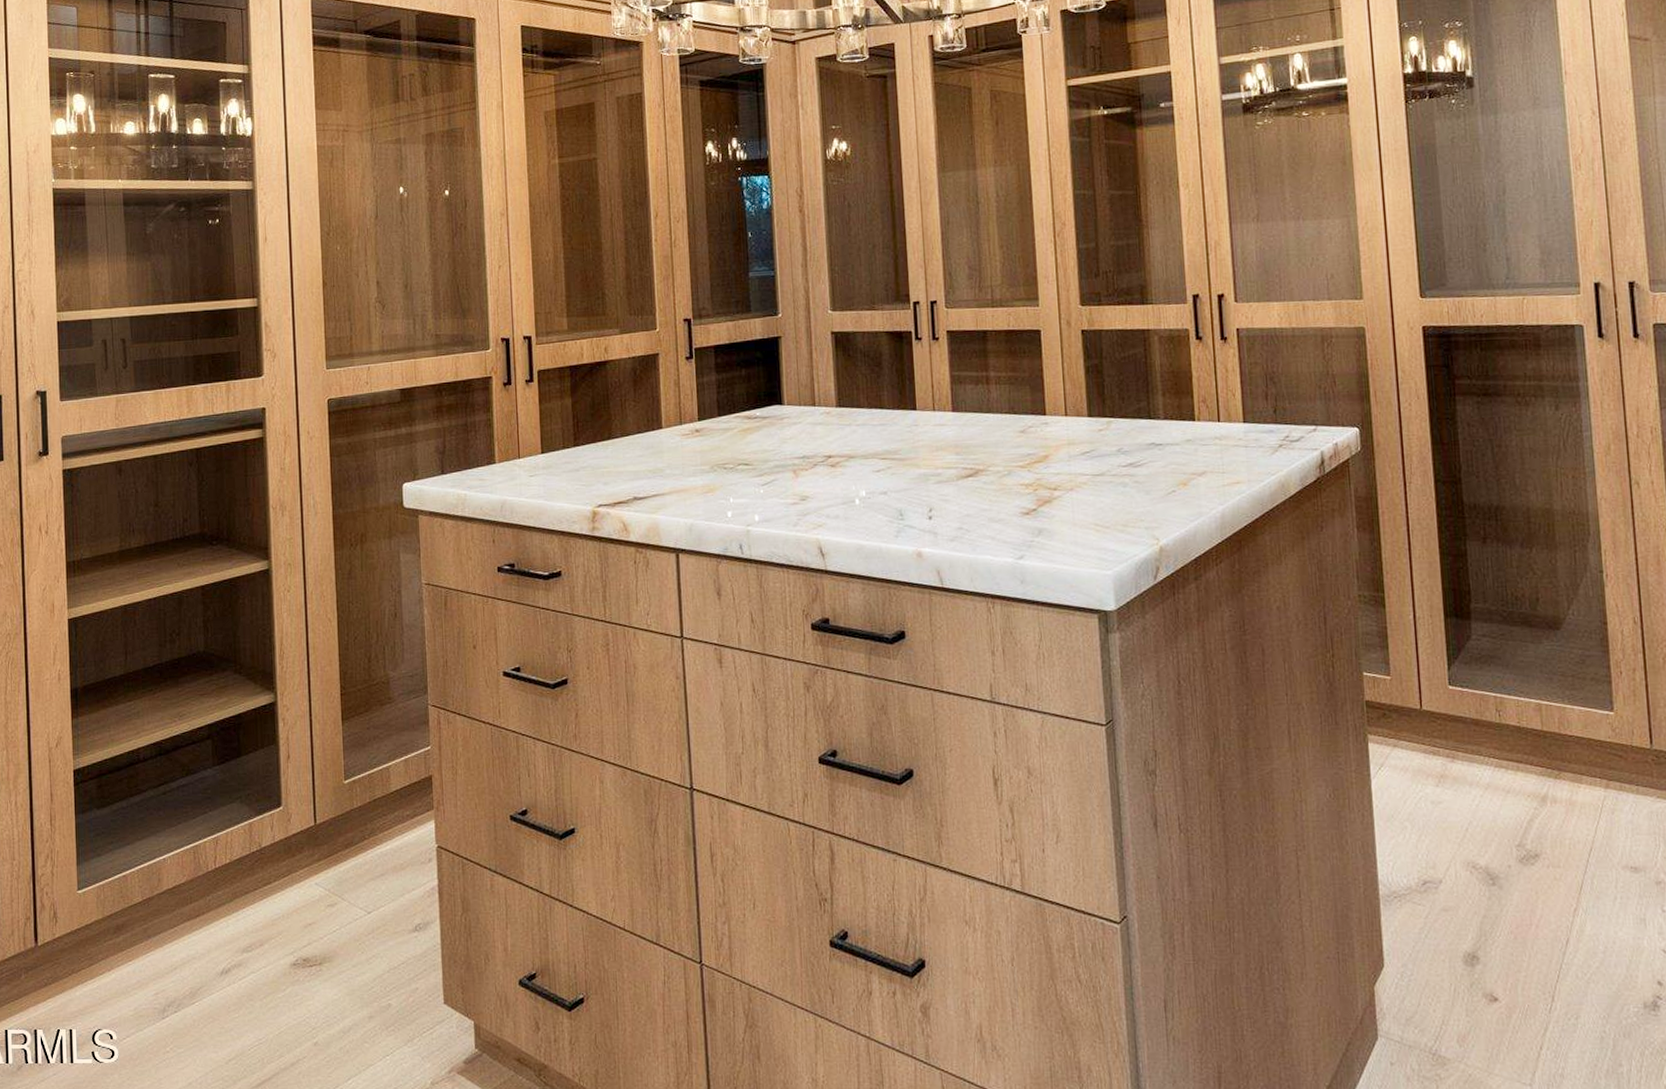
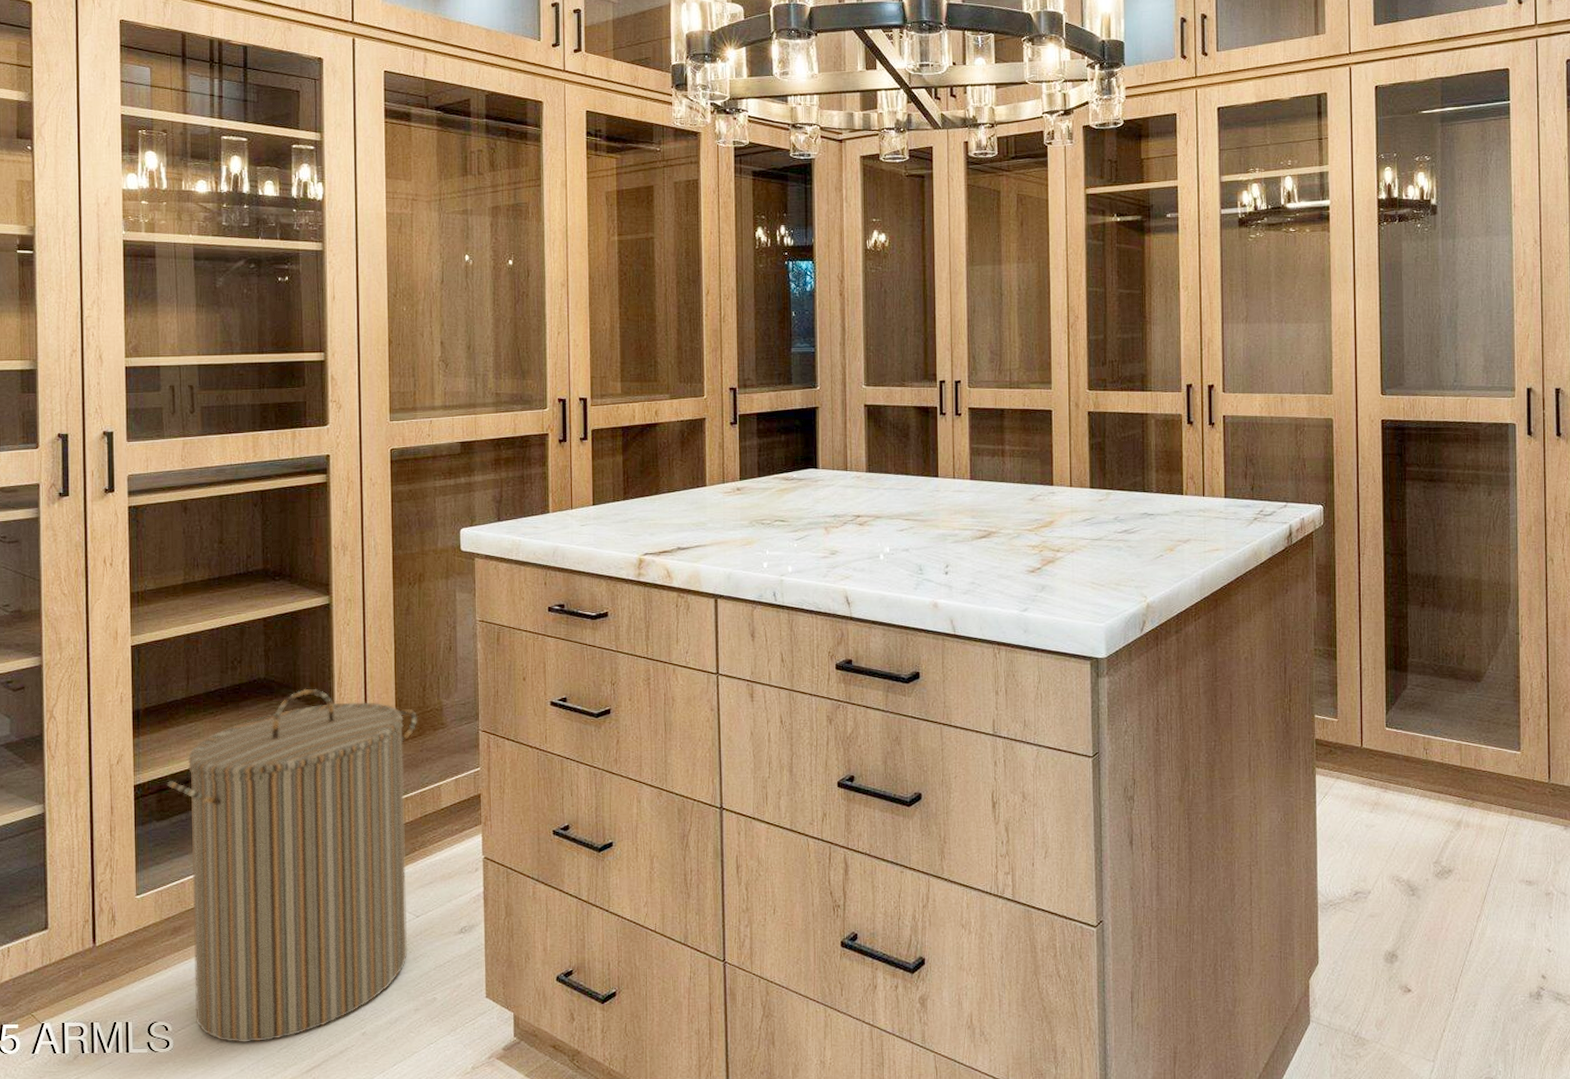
laundry hamper: none [106,661,363,1053] -> present [166,688,417,1042]

